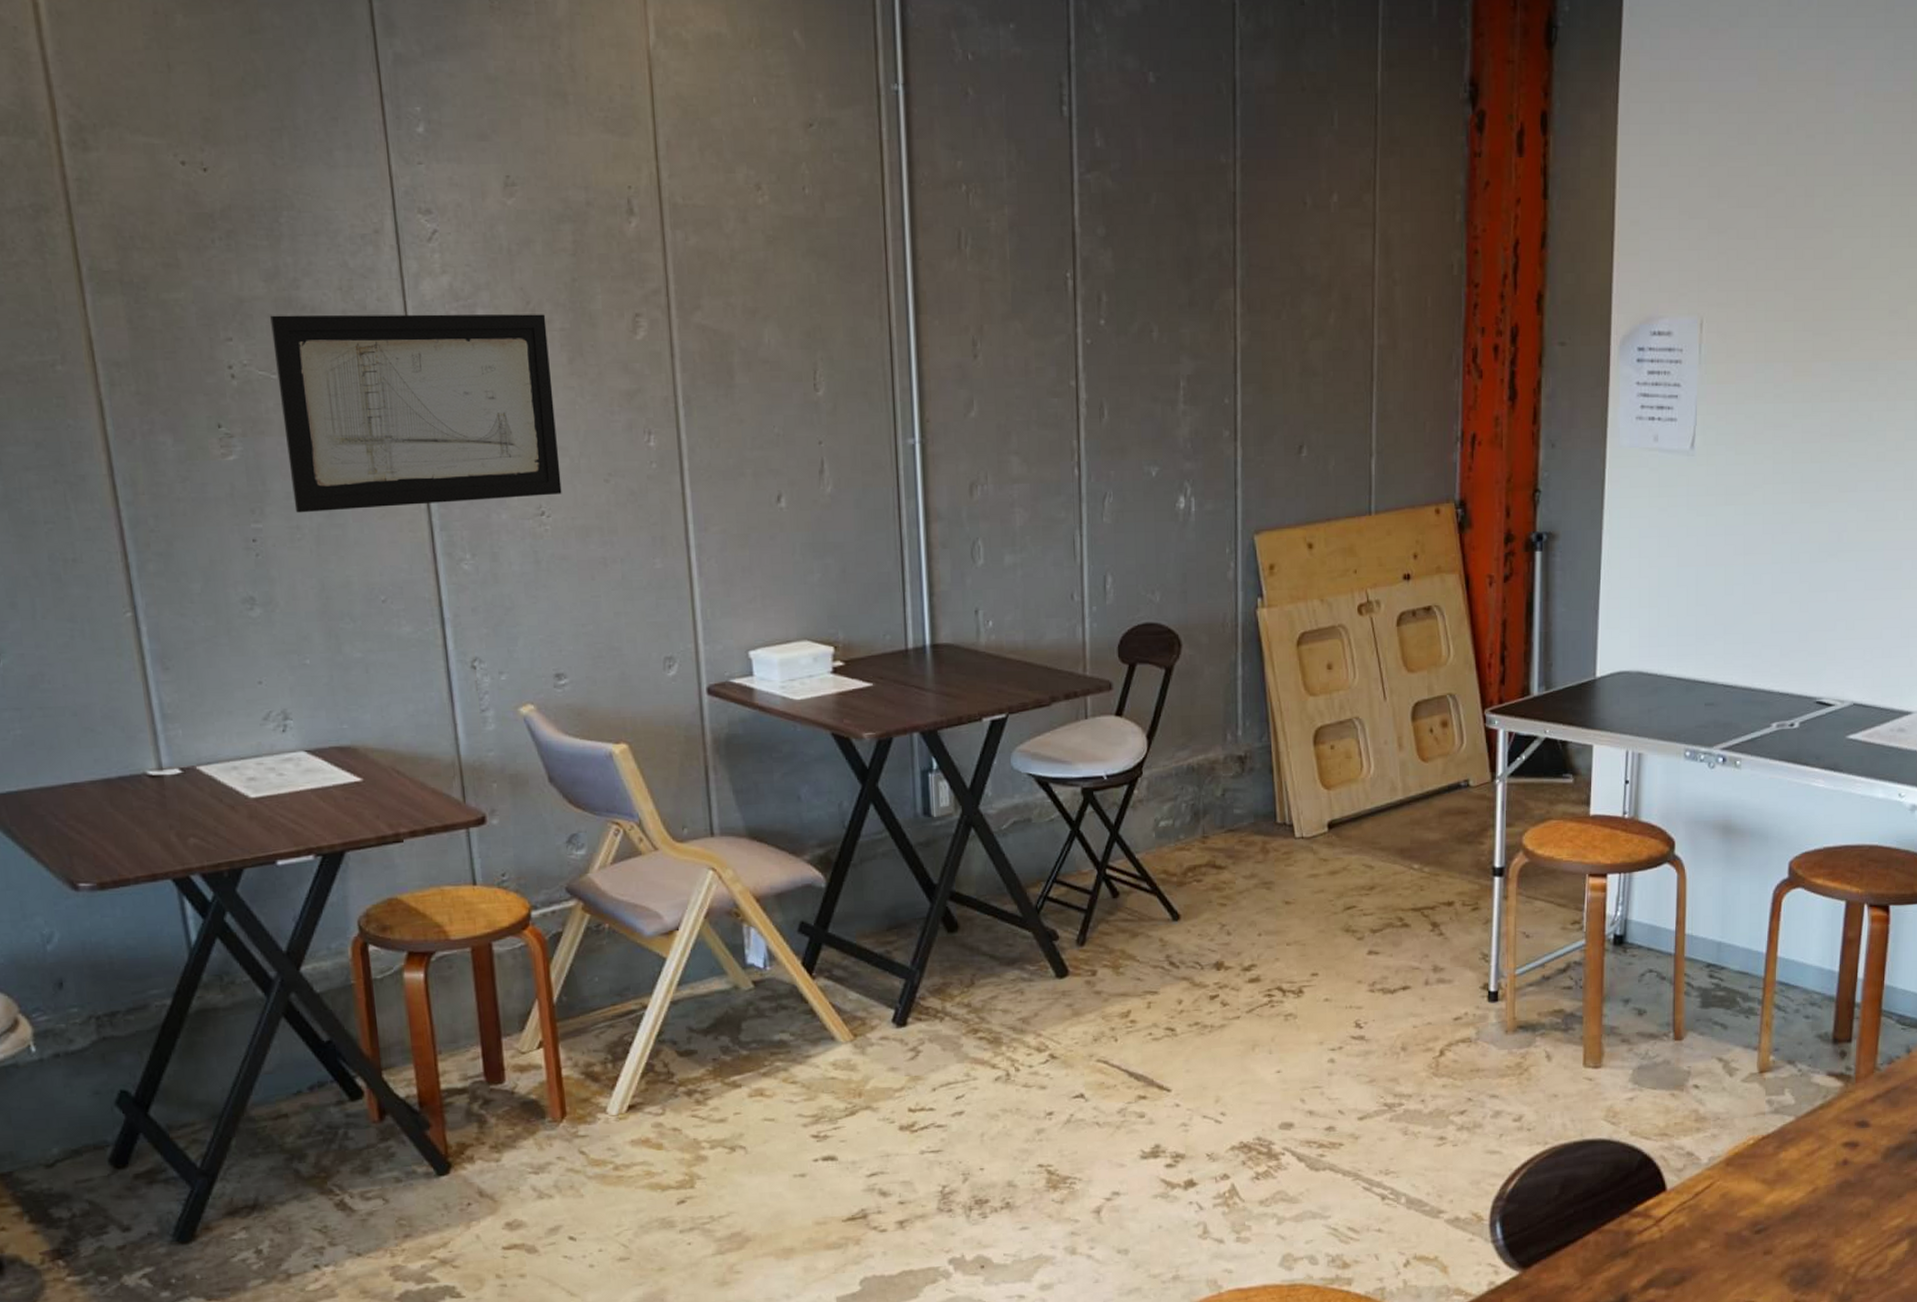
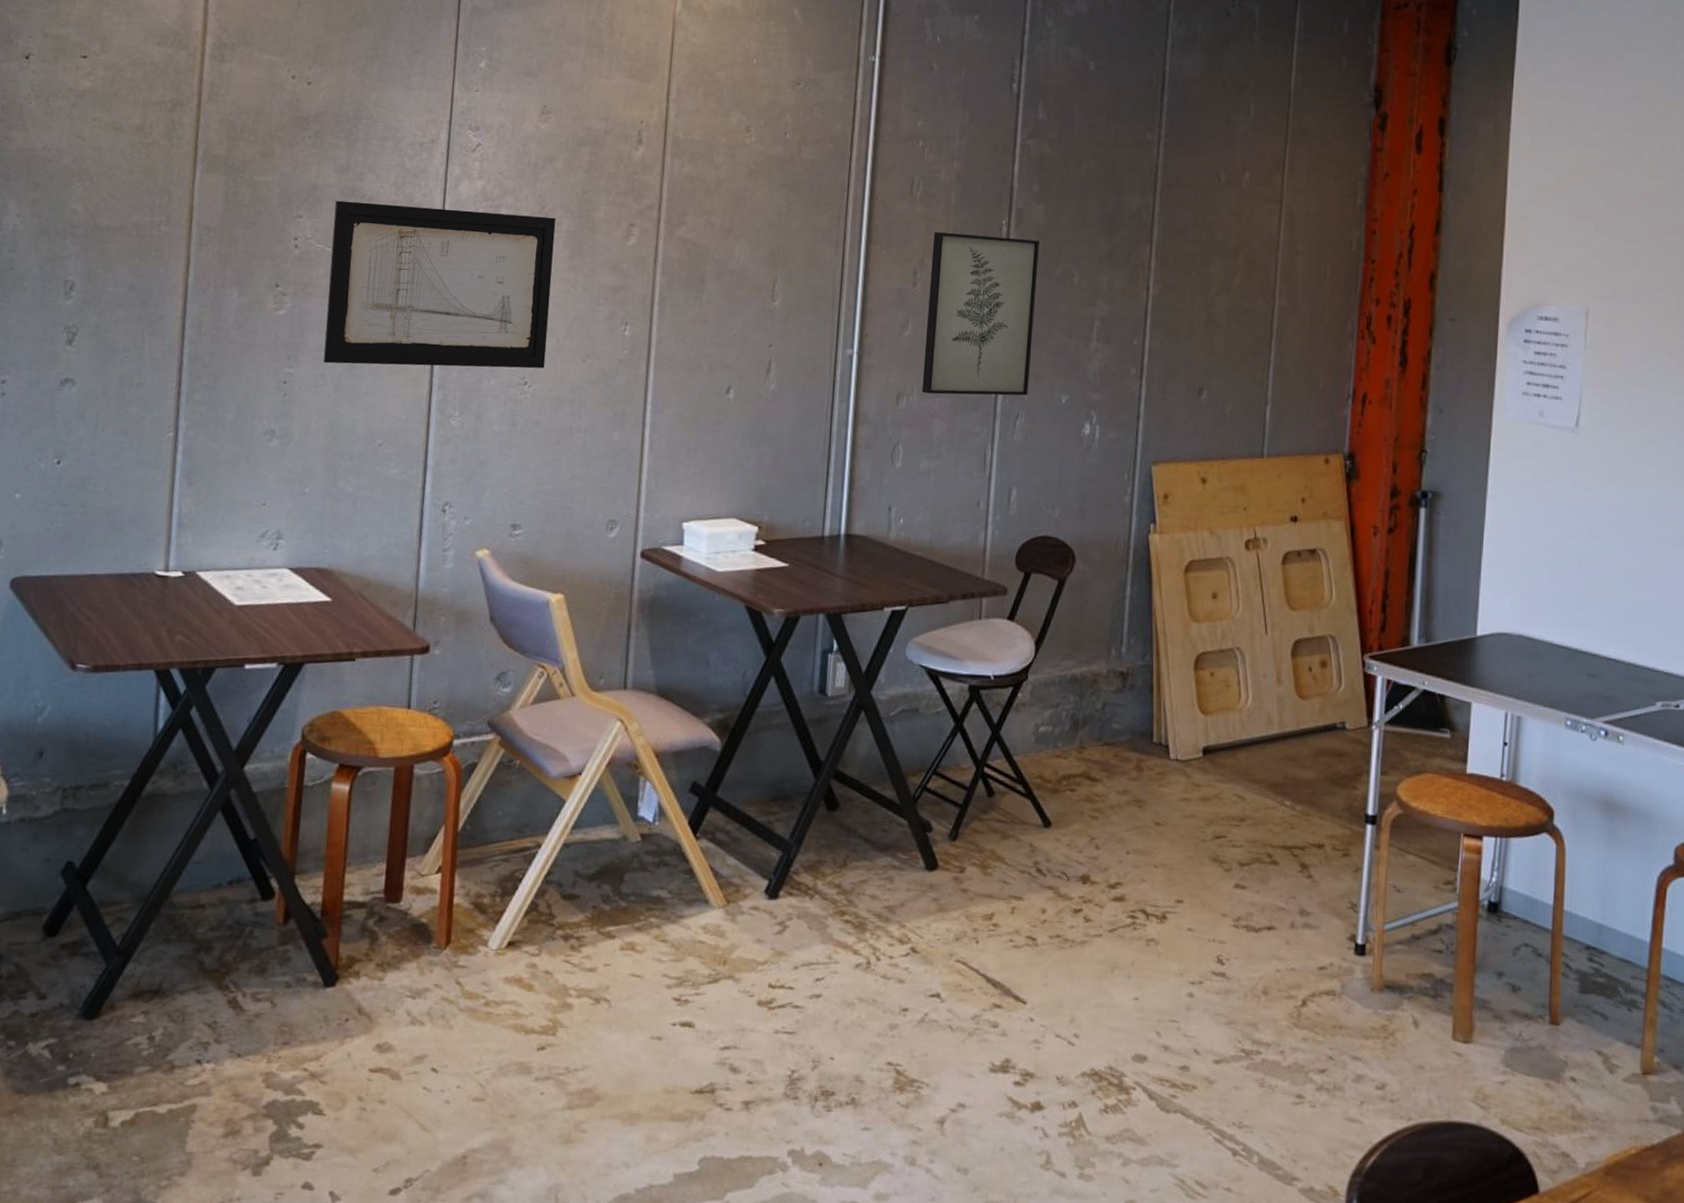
wall art: none [990,292,1114,480] -> present [922,231,1039,396]

